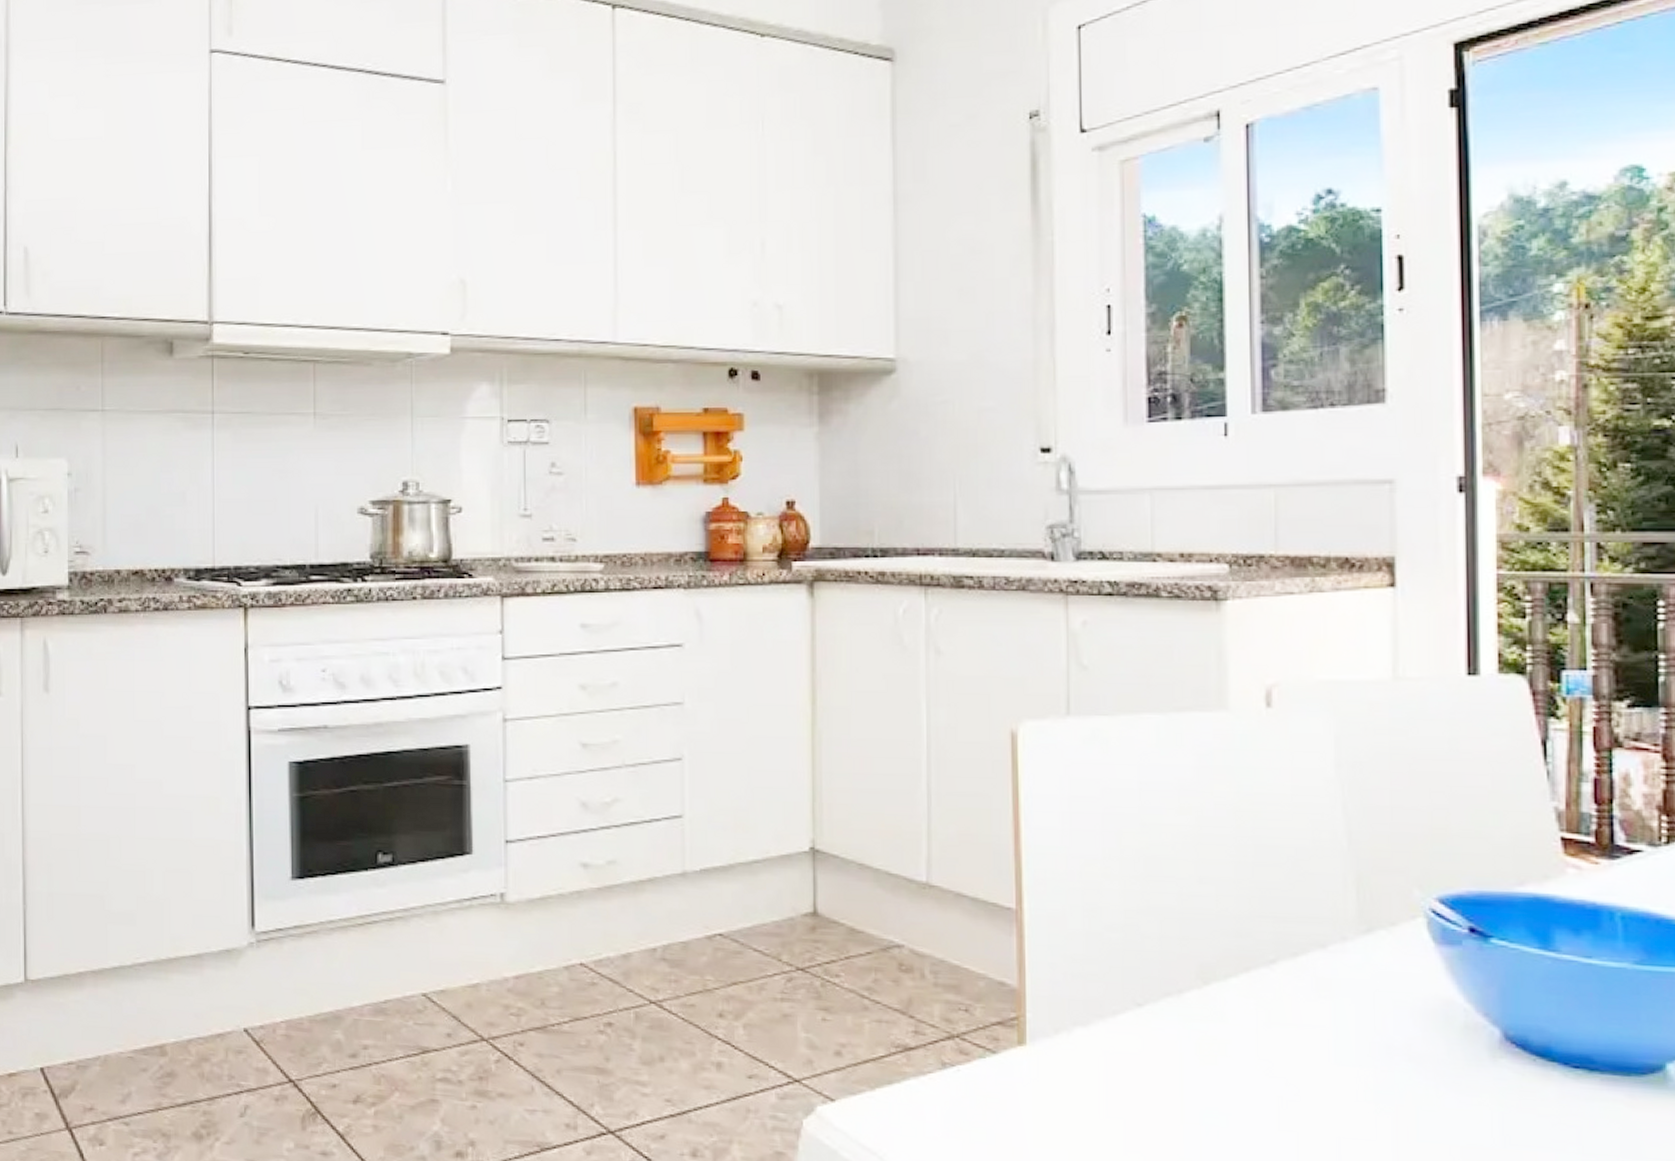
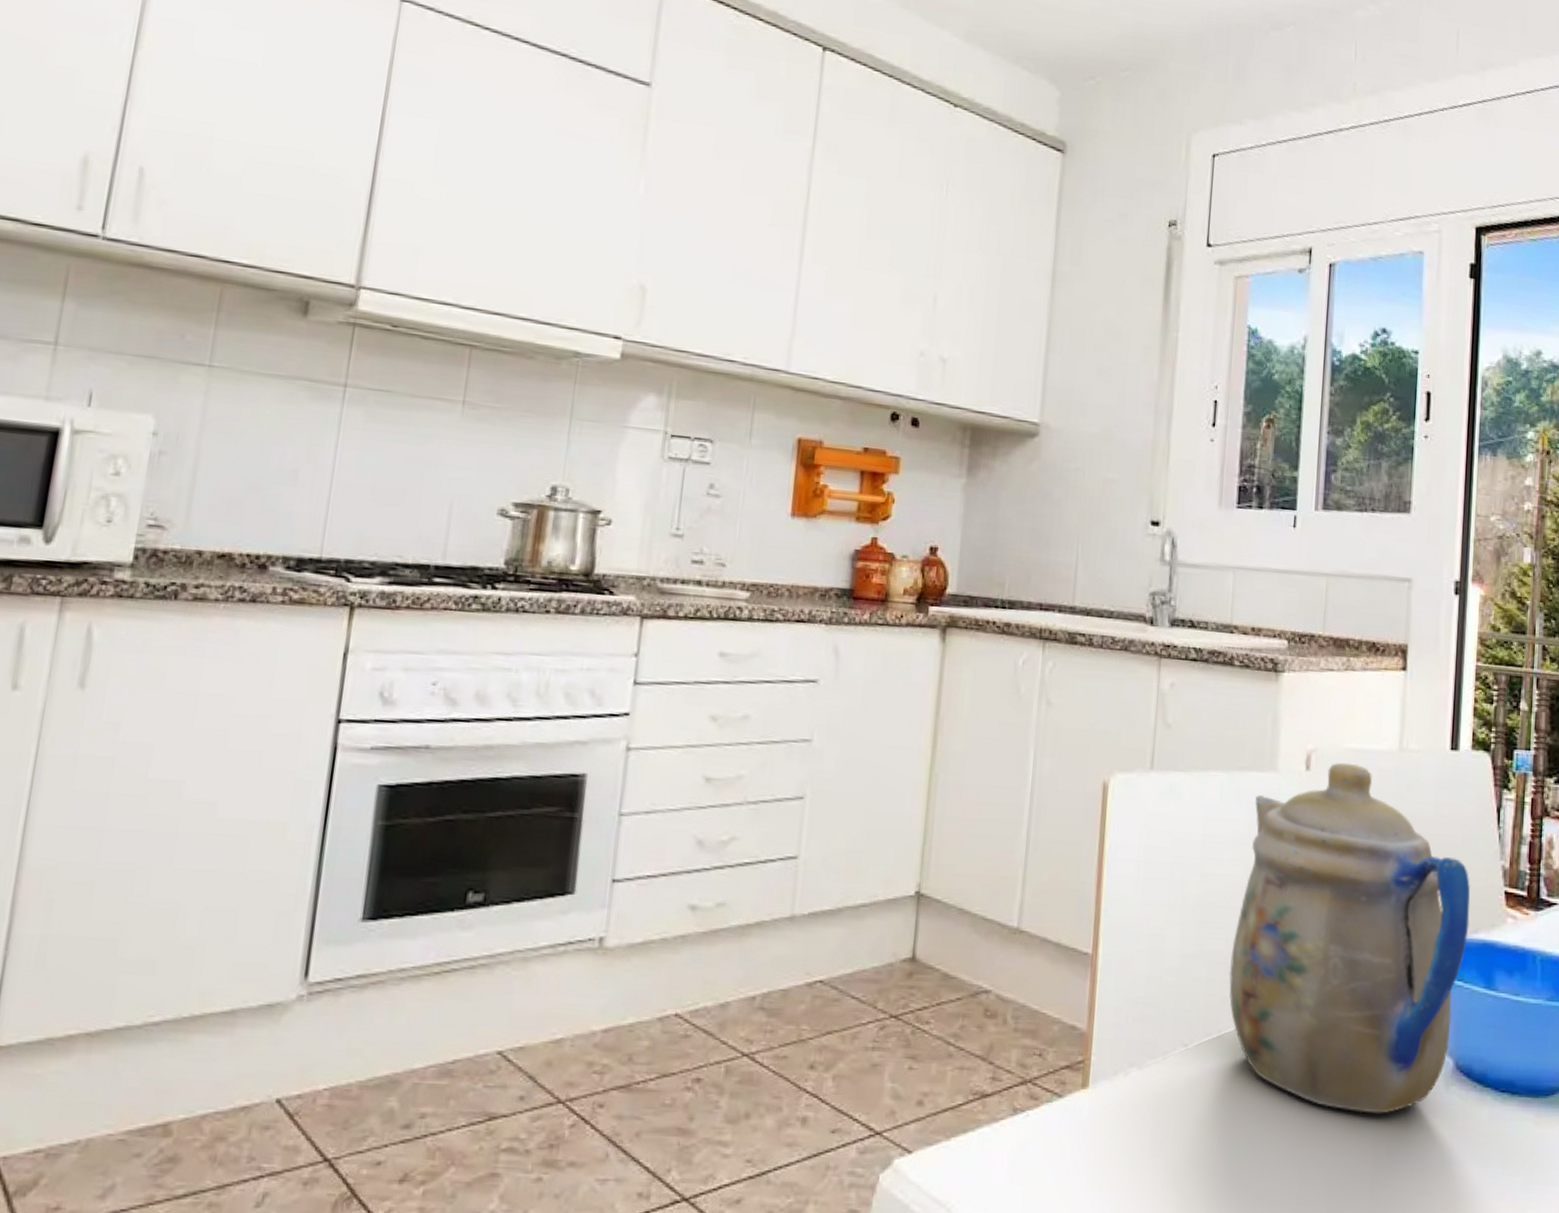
teapot: none [1186,696,1511,1087] -> present [1229,762,1470,1114]

